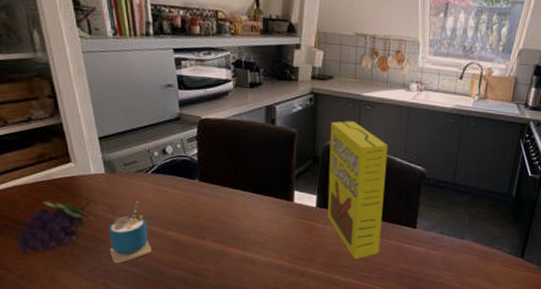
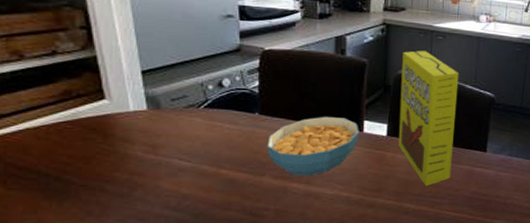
fruit: present [16,201,95,254] -> none [24,141,131,206]
cup: present [108,201,152,263] -> none [148,139,200,209]
cereal bowl: none [206,185,290,242] -> present [267,116,359,175]

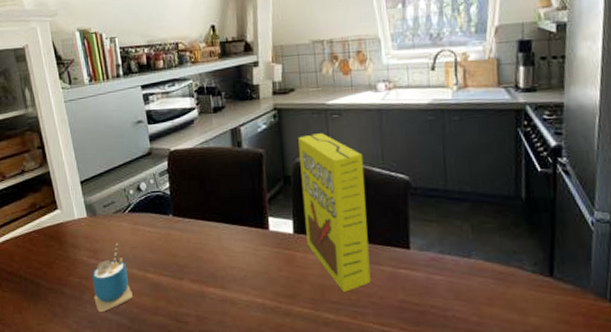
cup: none [148,139,200,209] -> present [92,243,133,312]
cereal bowl: present [267,116,359,175] -> none [182,214,266,279]

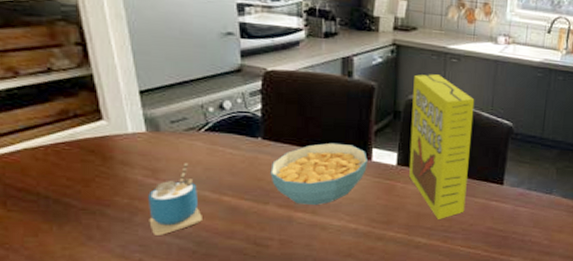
cereal bowl: none [182,214,266,279] -> present [270,142,368,205]

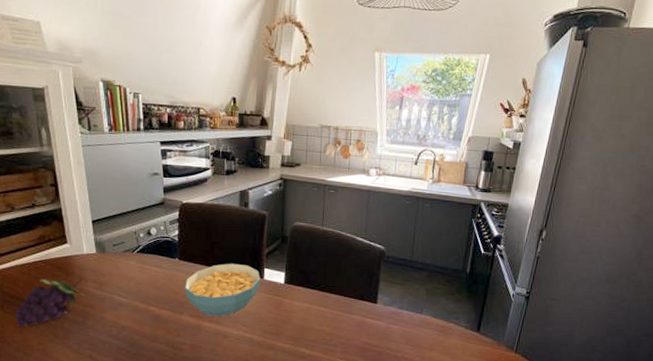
fruit: none [24,164,131,229] -> present [15,278,85,327]
cup: present [148,163,202,235] -> none [96,278,134,336]
cereal box: present [409,74,475,219] -> none [295,204,351,333]

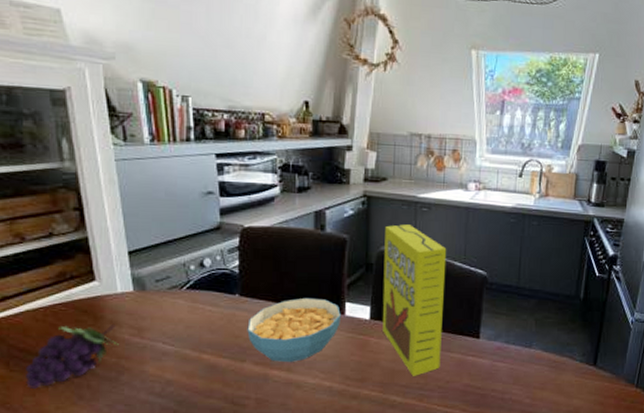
cereal box: none [295,204,351,333] -> present [382,224,447,376]

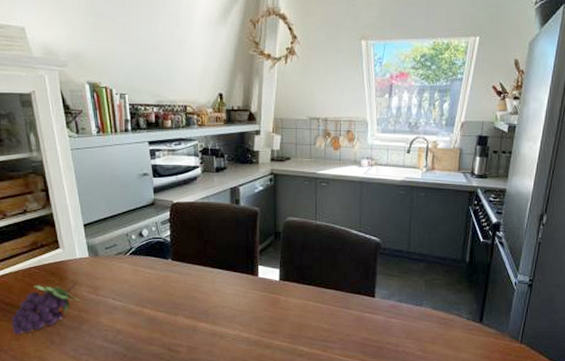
cereal bowl: present [247,297,341,362] -> none [179,261,255,316]
cereal box: present [382,224,447,376] -> none [289,198,344,330]

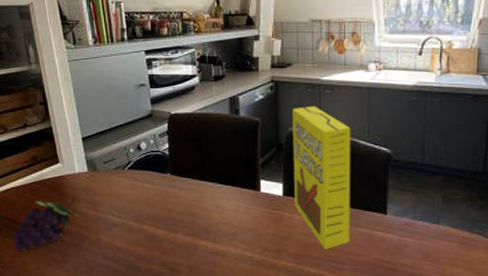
cereal box: none [289,198,344,330] -> present [292,106,351,249]

